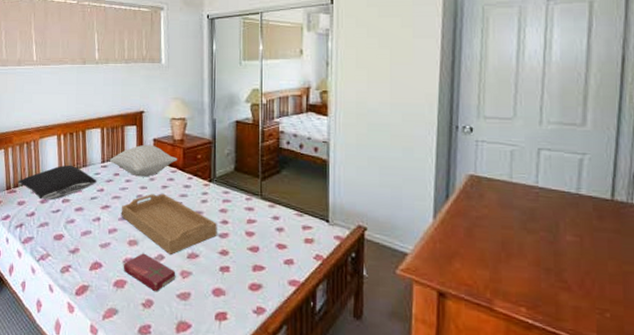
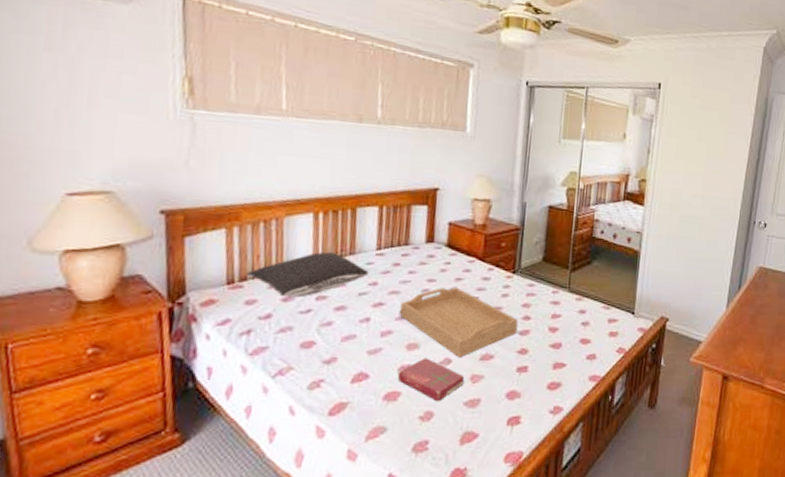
pillow: present [109,144,178,177] -> none [387,228,478,268]

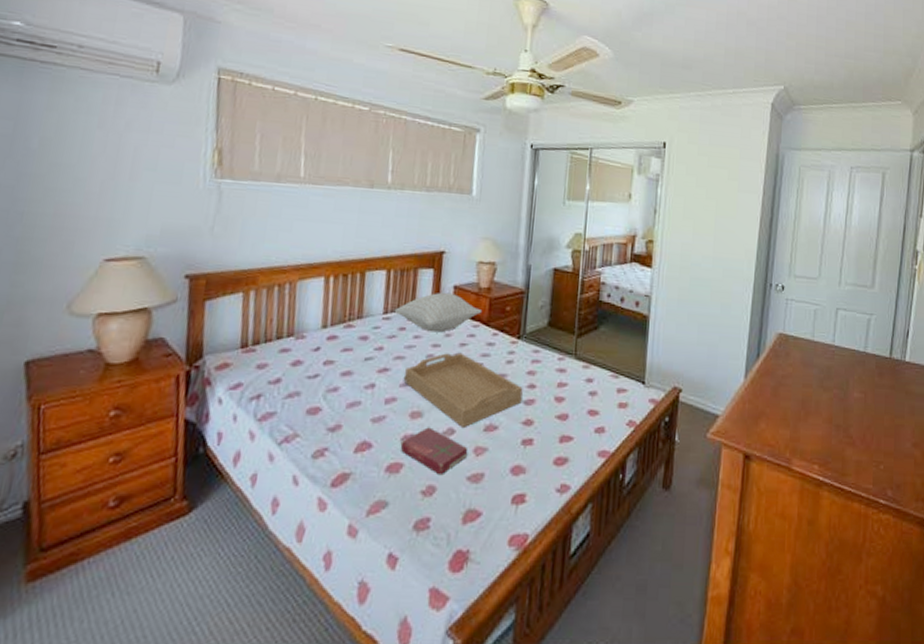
pillow: present [246,251,369,298] -> none [259,315,375,362]
pillow: none [387,228,478,268] -> present [394,292,483,333]

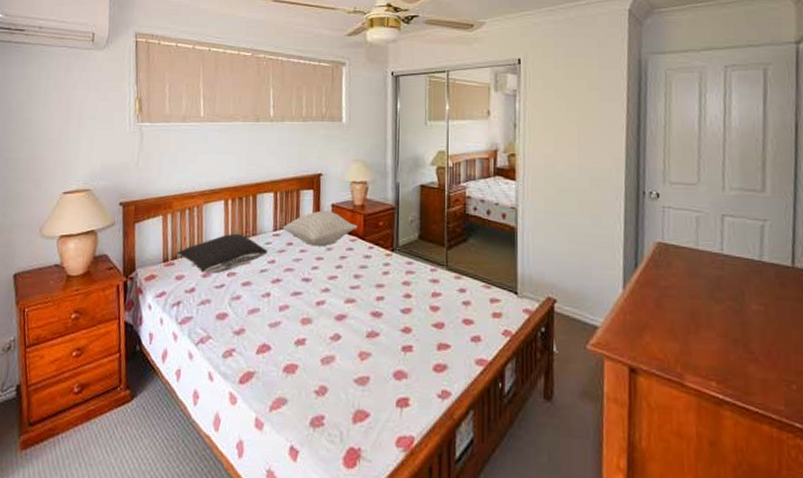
pillow: none [259,315,375,362] -> present [176,233,268,274]
book: present [400,427,468,476] -> none [294,332,354,377]
serving tray: present [404,352,523,427] -> none [294,264,400,333]

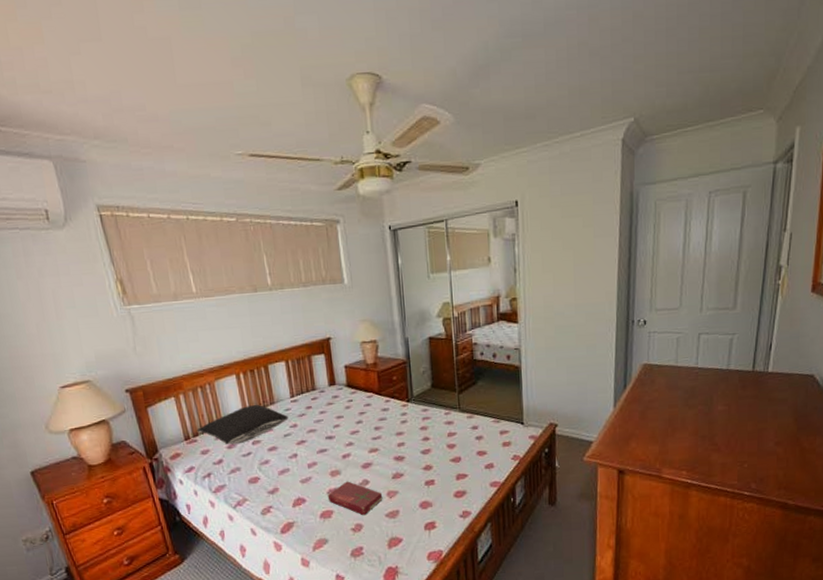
pillow: present [282,210,358,247] -> none [299,372,373,407]
book: none [294,332,354,377] -> present [327,481,383,516]

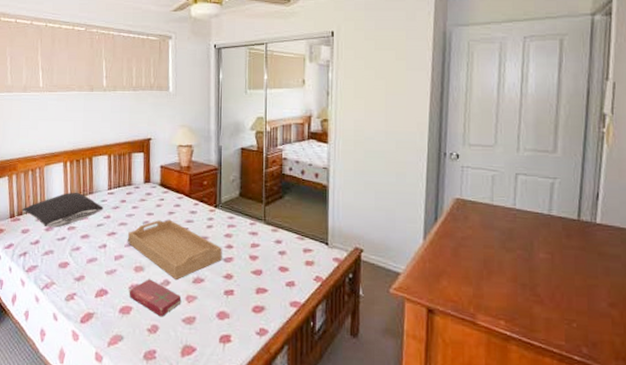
serving tray: none [319,420,420,478] -> present [128,219,222,279]

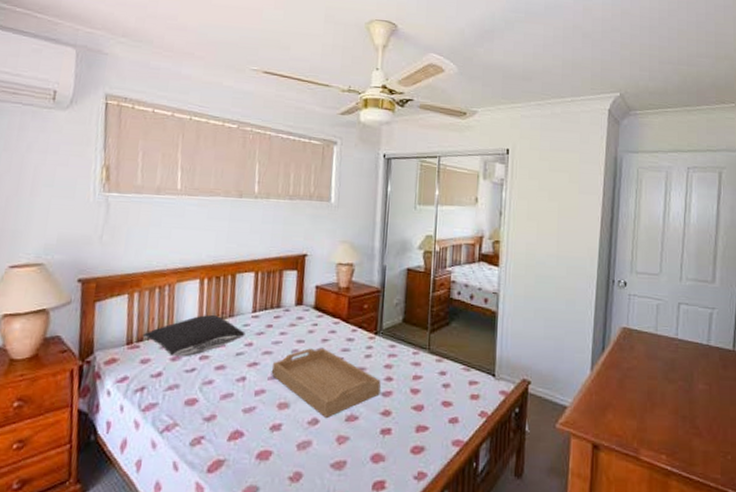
book: present [129,279,182,317] -> none [269,417,332,463]

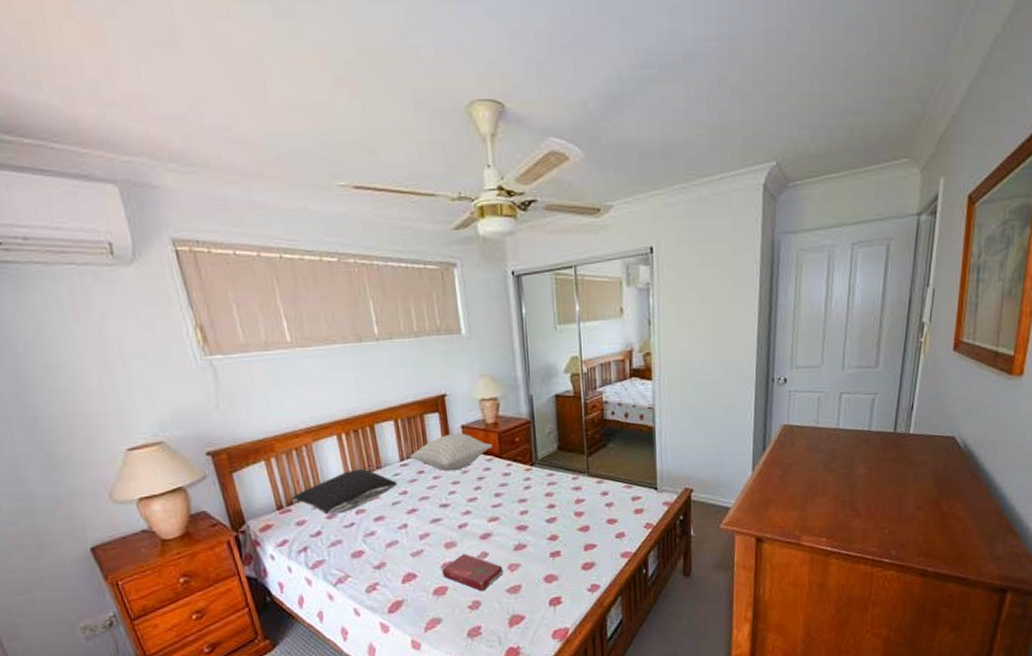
pillow: none [262,292,342,329] -> present [409,432,493,472]
book: none [269,417,332,463] -> present [441,553,503,592]
serving tray: present [272,347,381,417] -> none [432,486,544,550]

